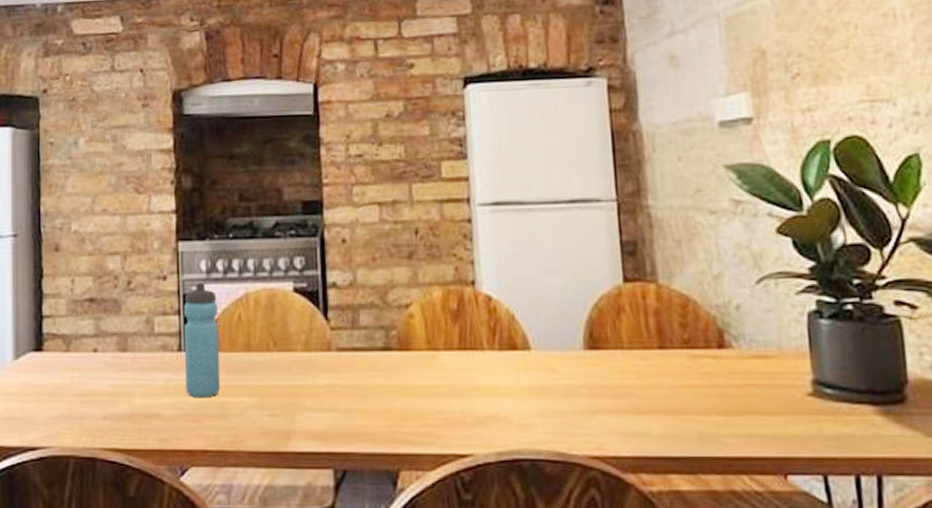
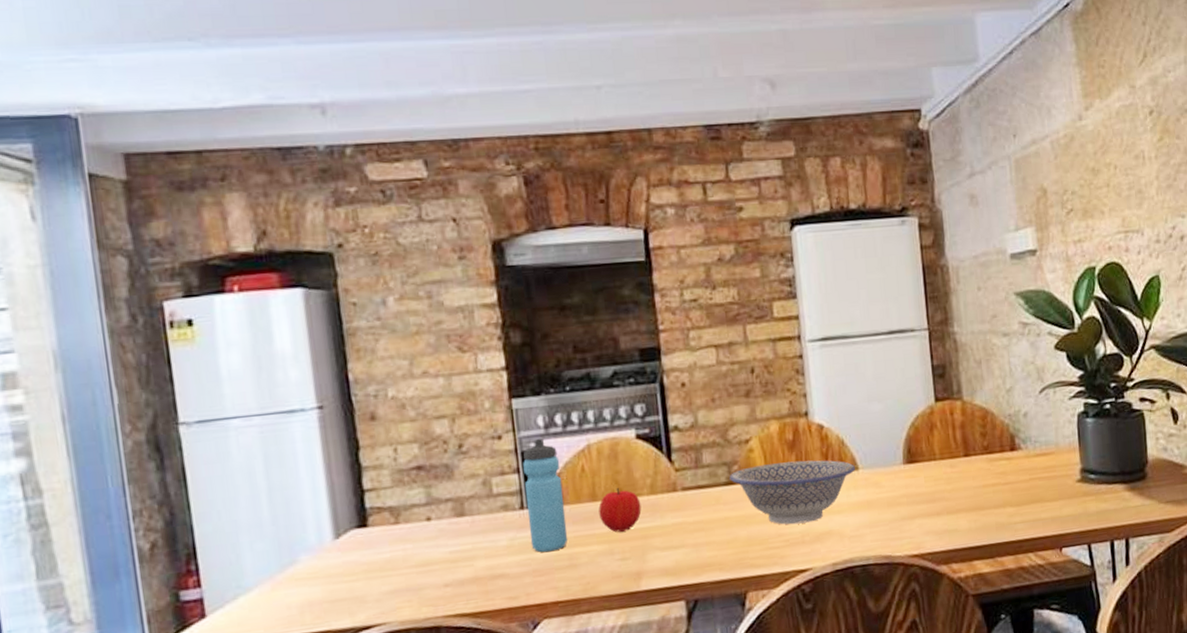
fruit: none [252,339,294,388] -> present [598,487,642,533]
bowl: none [387,333,527,402] -> present [729,460,855,525]

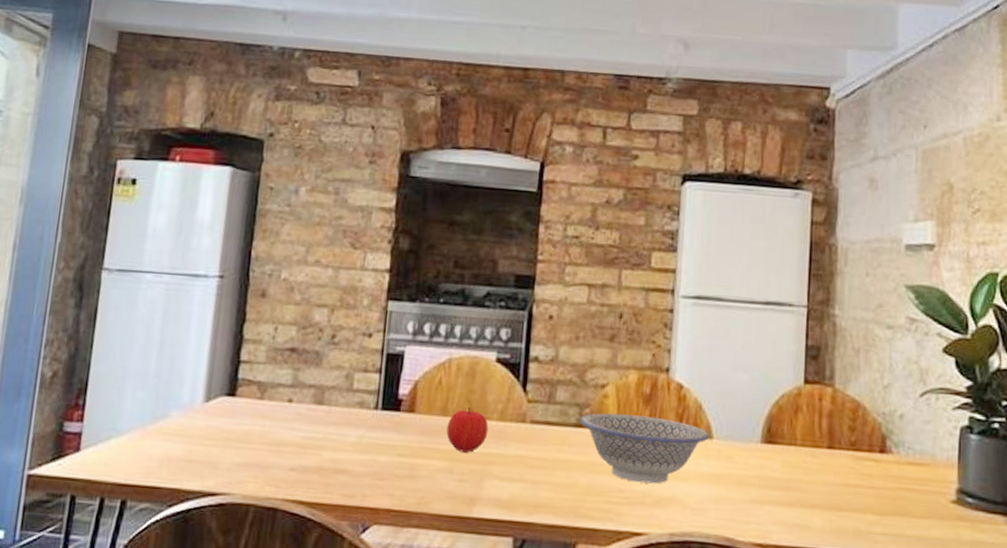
water bottle: present [523,439,568,553] -> none [377,344,421,458]

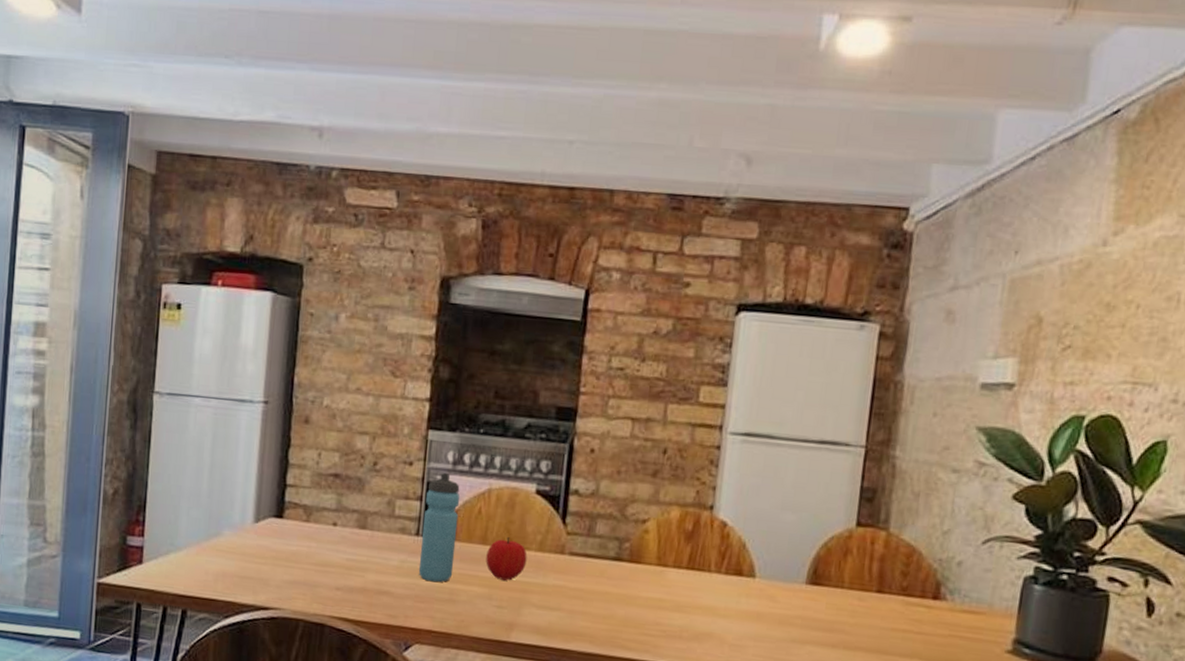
water bottle: none [377,344,421,458] -> present [418,473,461,583]
bowl: present [579,413,709,484] -> none [619,547,752,619]

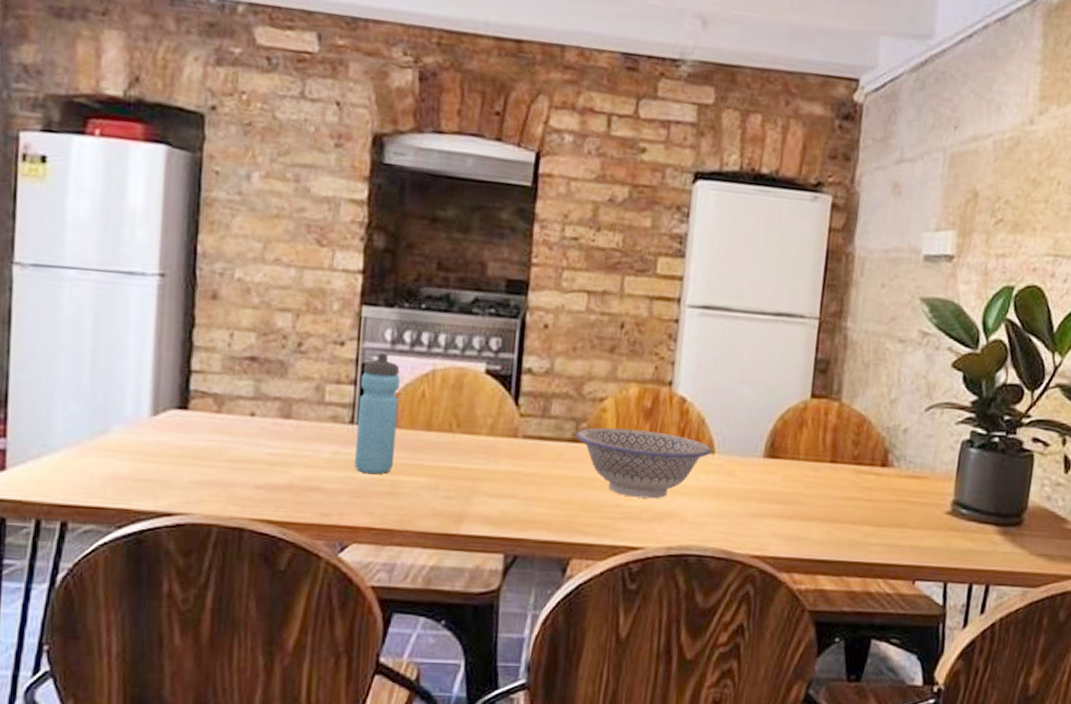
fruit: present [485,536,527,582] -> none [431,420,477,470]
bowl: none [619,547,752,619] -> present [576,427,711,499]

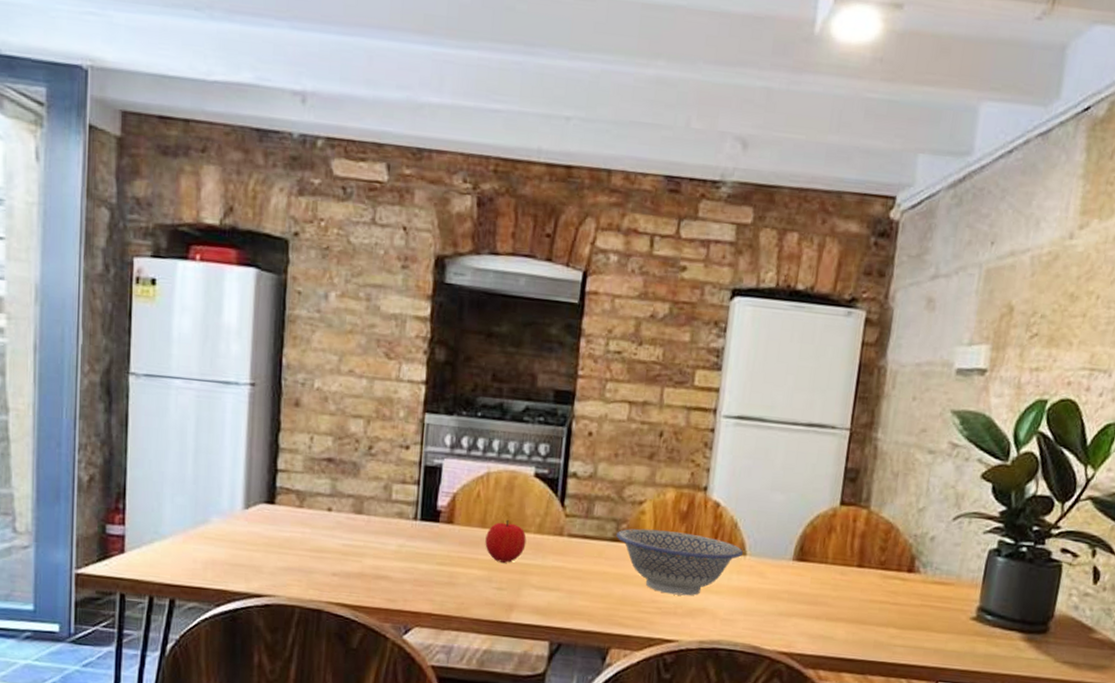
water bottle: present [354,353,401,475] -> none [417,457,459,566]
fruit: none [431,420,477,470] -> present [485,519,527,564]

